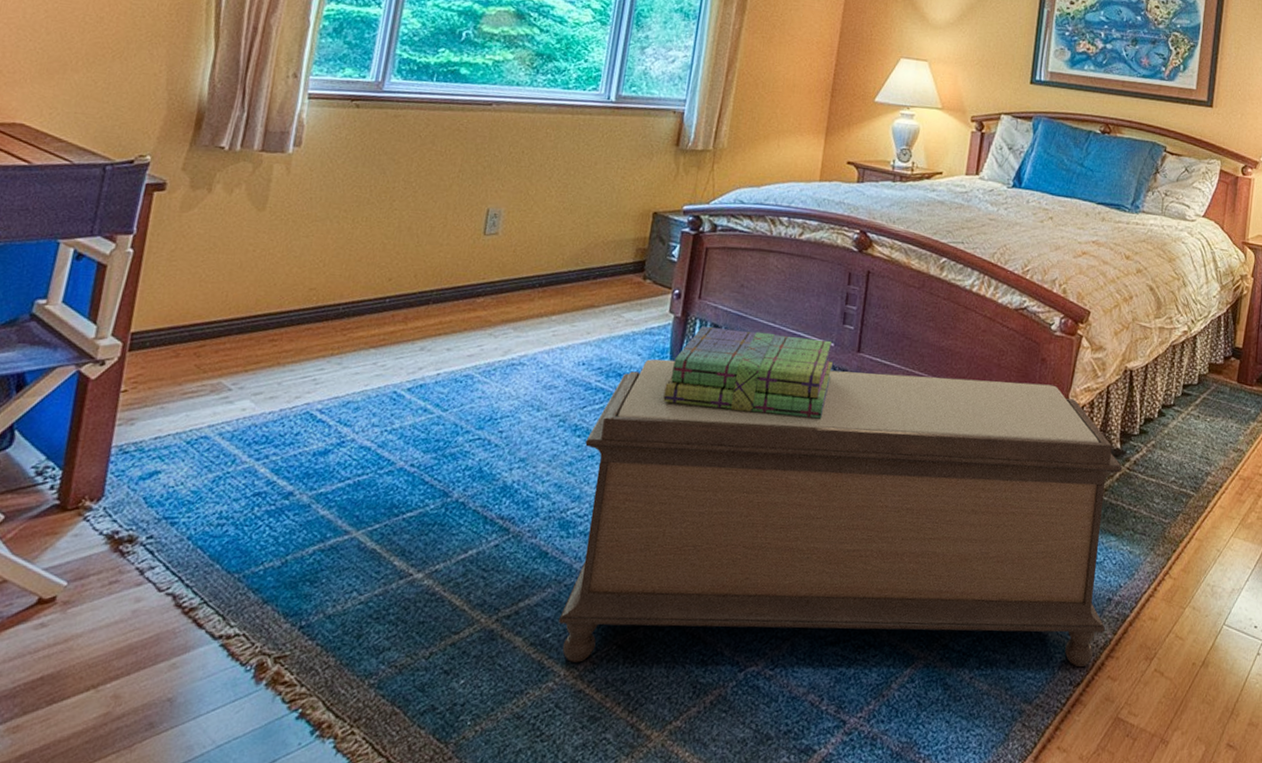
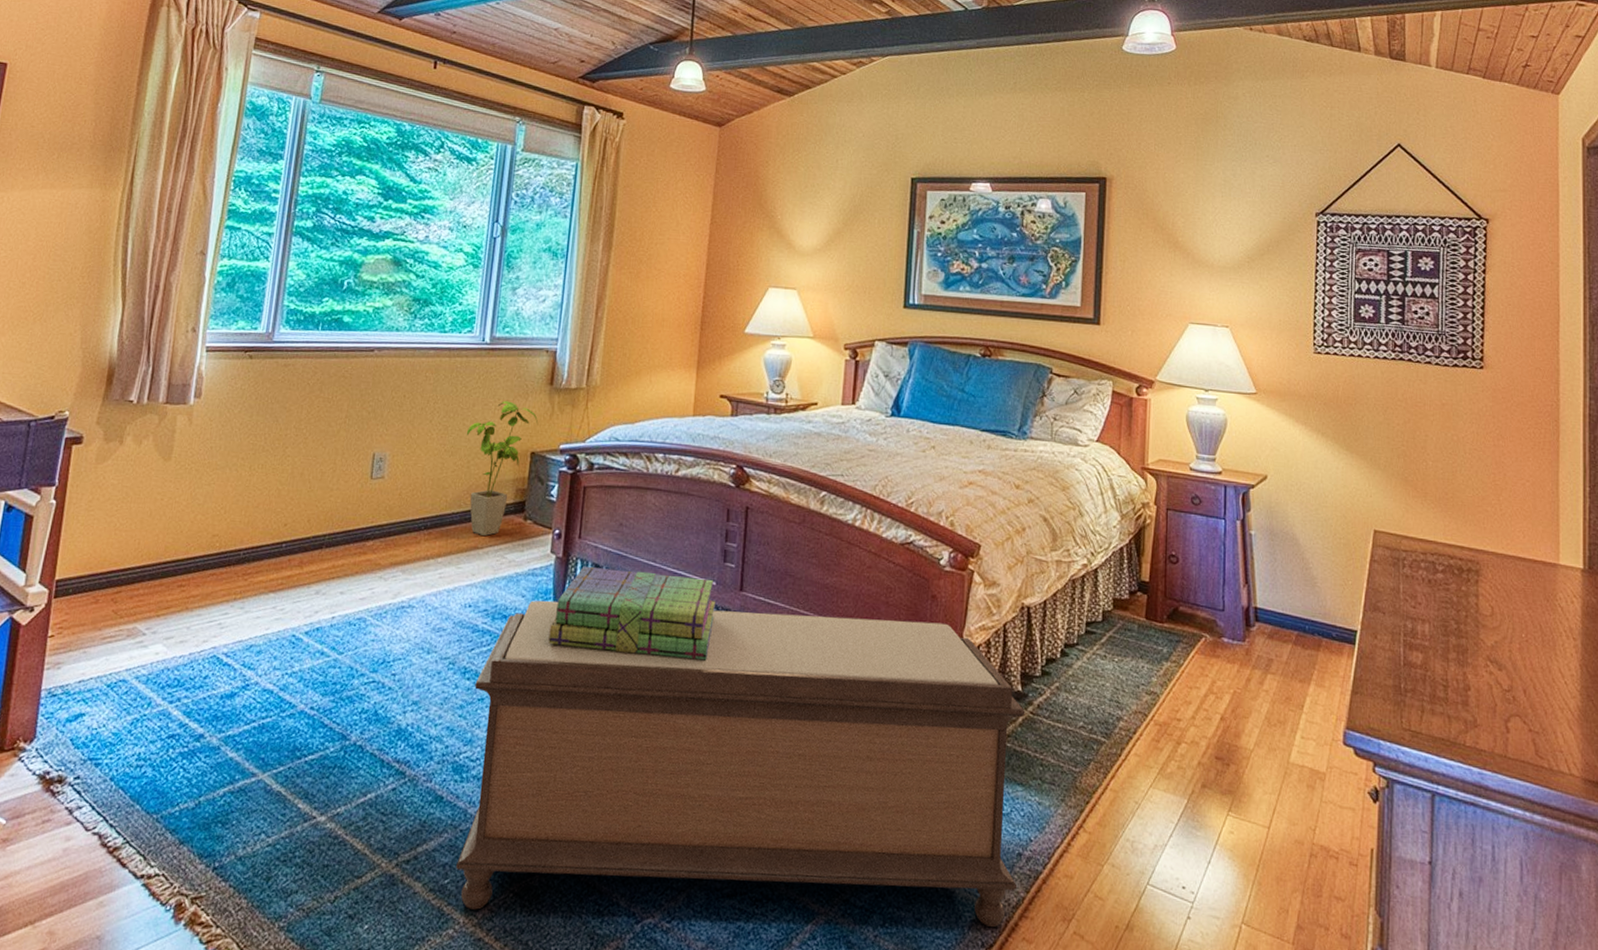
house plant: none [586,160,663,295] -> present [466,401,539,537]

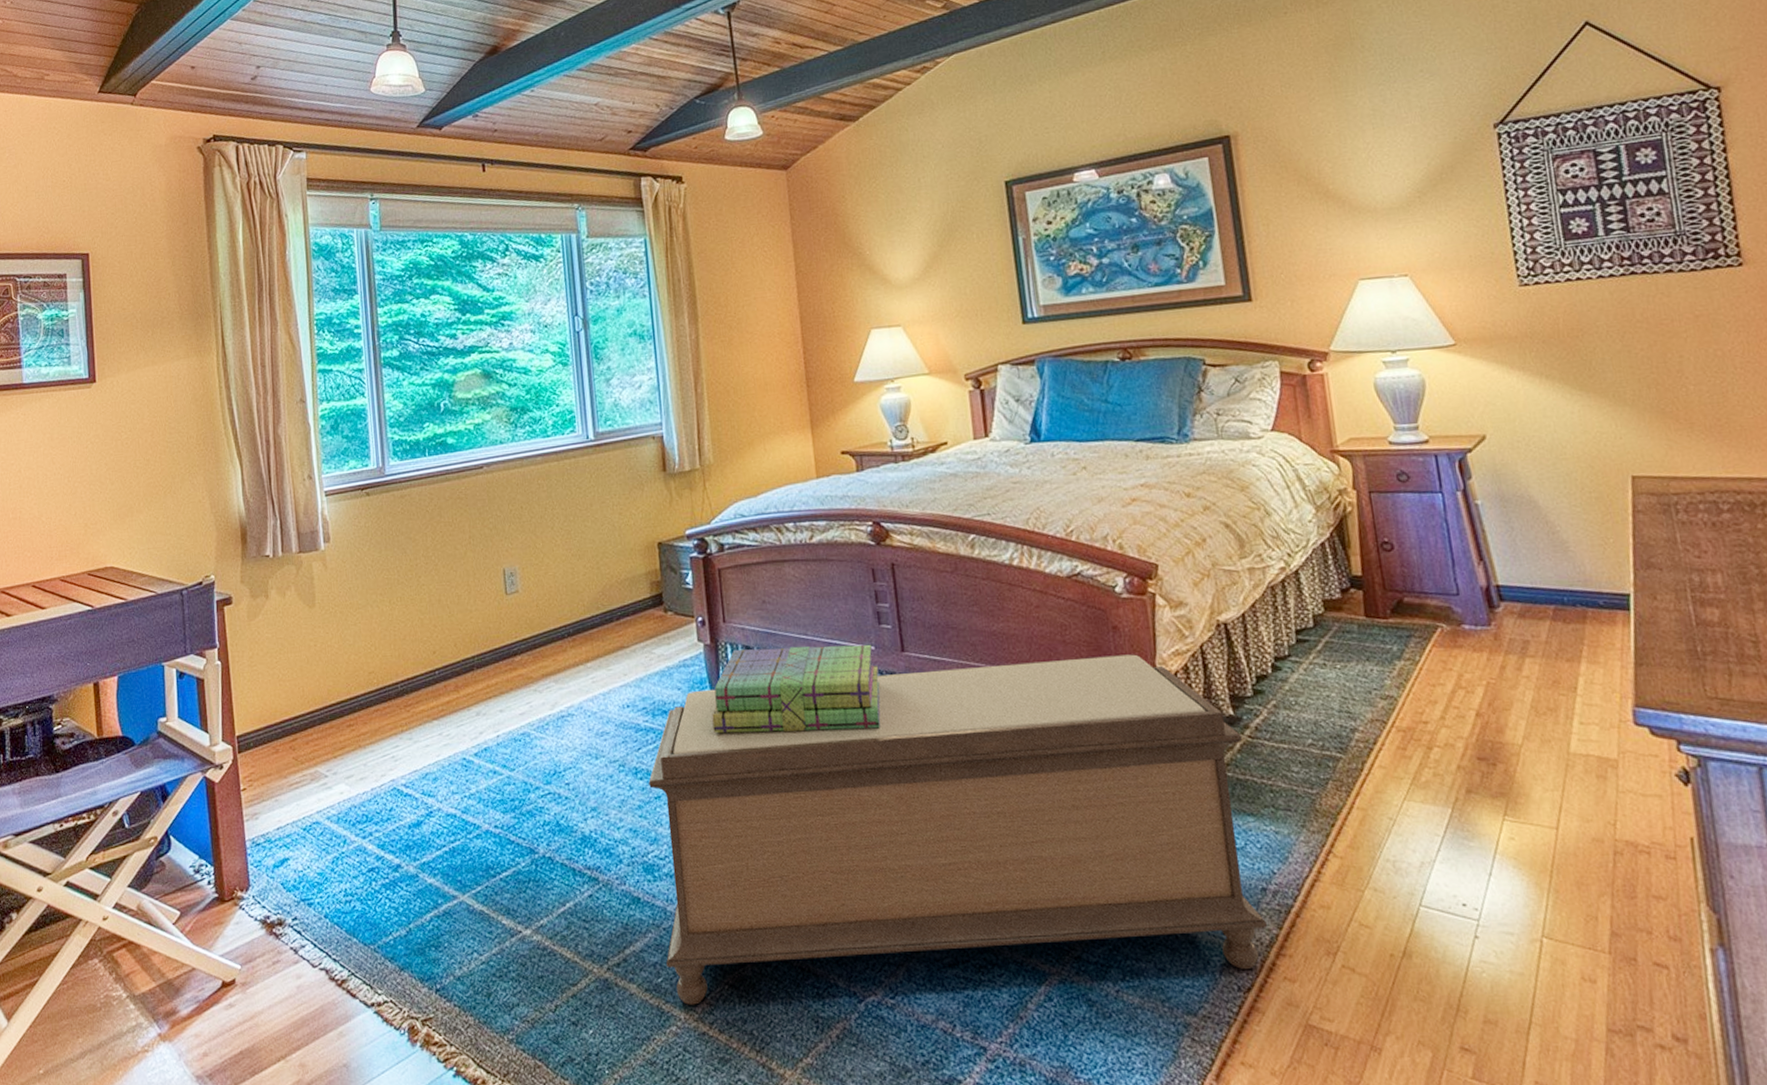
house plant: present [466,401,539,537] -> none [589,495,660,635]

